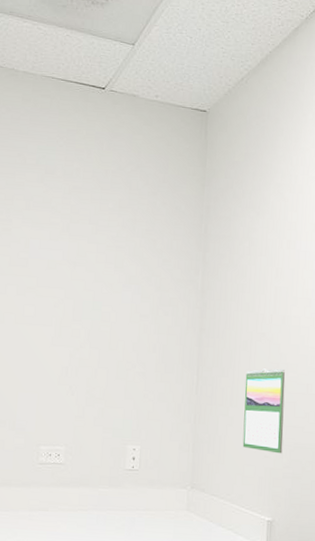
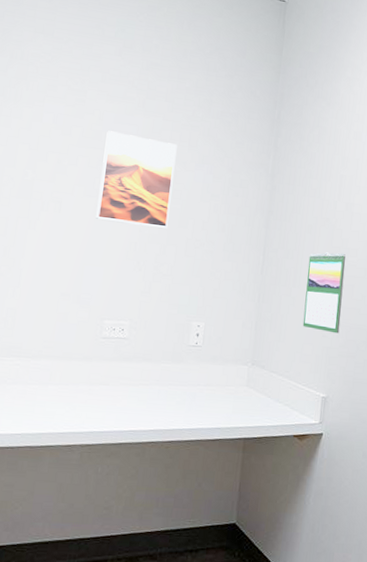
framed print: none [27,257,103,352] -> present [96,131,177,228]

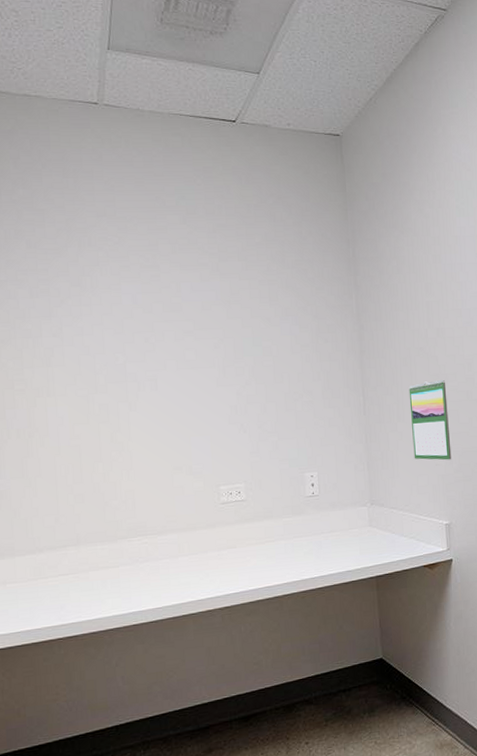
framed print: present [96,131,177,228] -> none [187,300,264,390]

